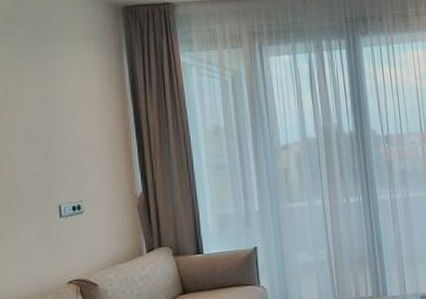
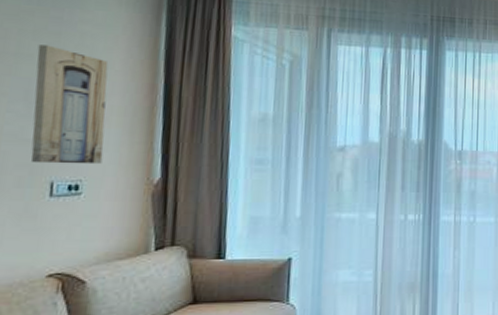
wall art: none [32,92,95,192] -> present [30,45,109,165]

